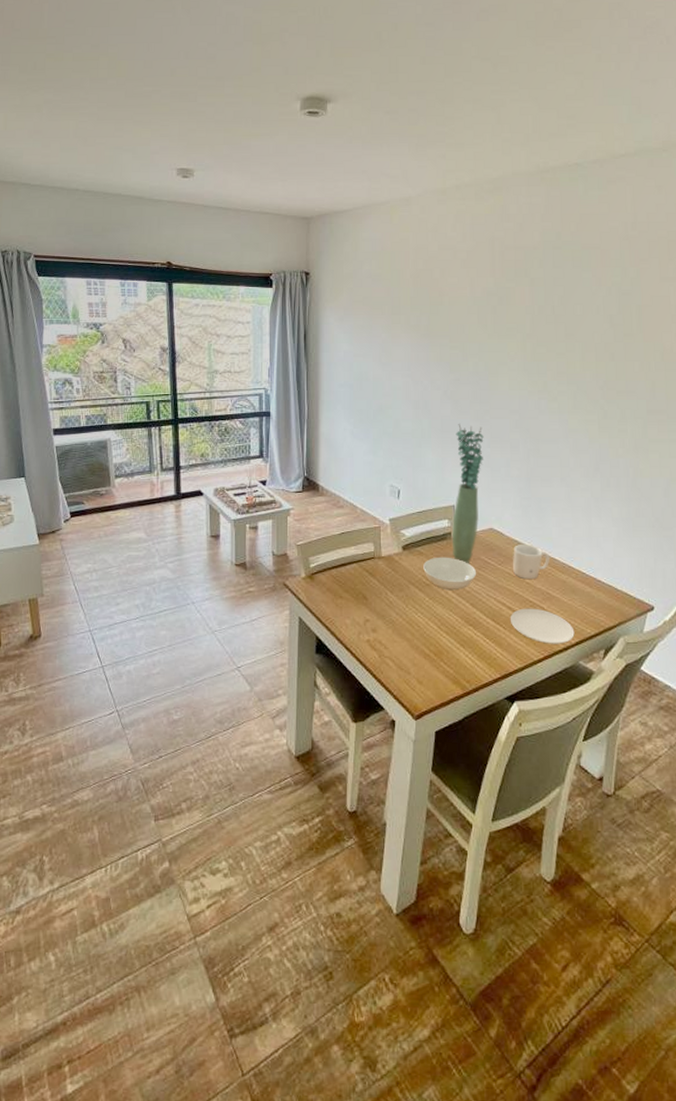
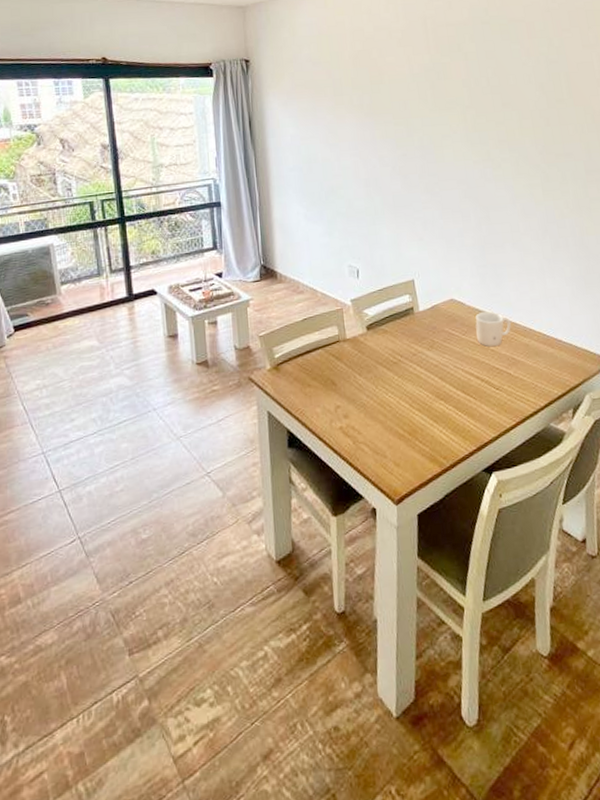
bowl: present [423,557,477,591] -> none [389,332,443,367]
vase: present [451,424,484,564] -> none [408,198,439,338]
plate: present [510,608,575,644] -> none [479,375,543,410]

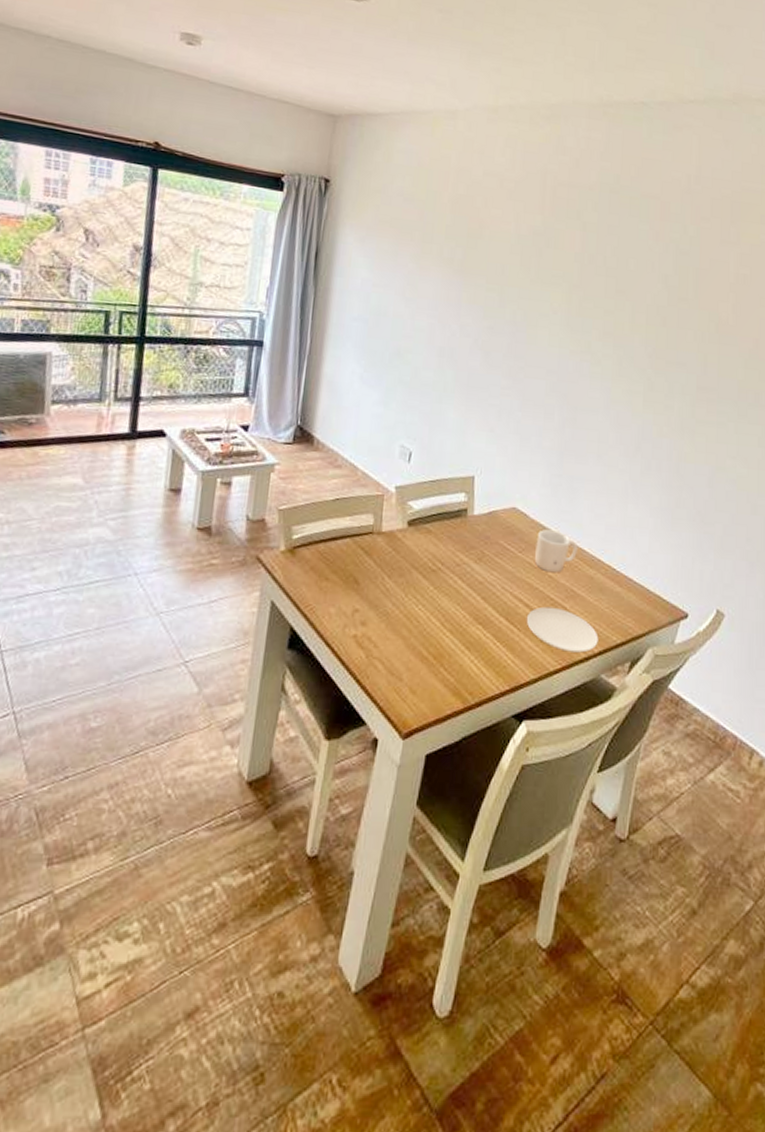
plate: none [479,375,543,410] -> present [526,606,599,653]

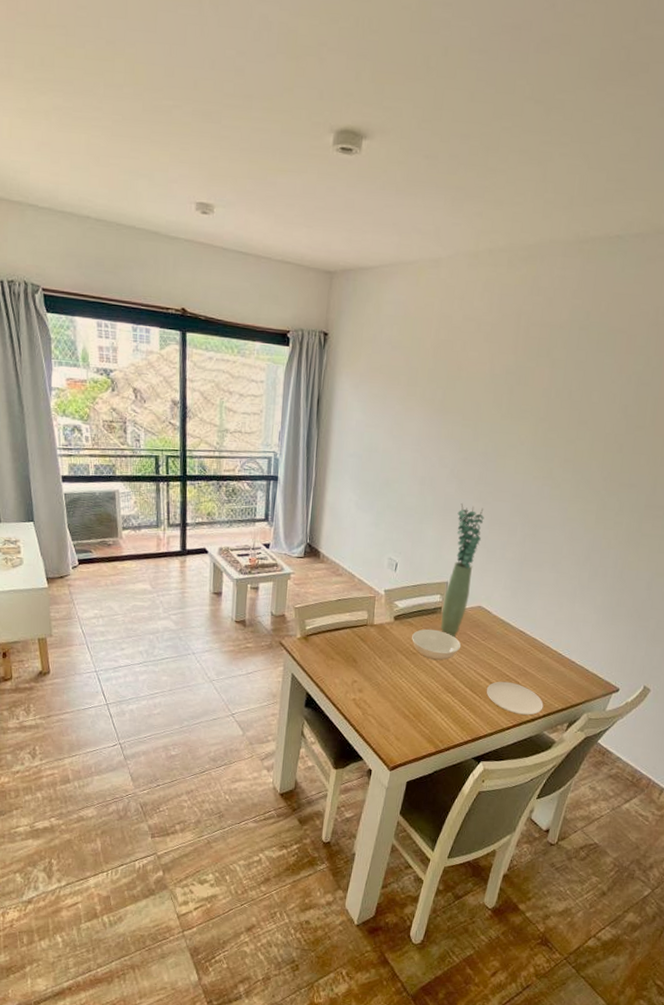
bowl: none [430,537,493,580] -> present [412,628,461,661]
vase: none [466,380,515,549] -> present [440,503,484,638]
mug: present [534,530,577,573] -> none [494,623,531,656]

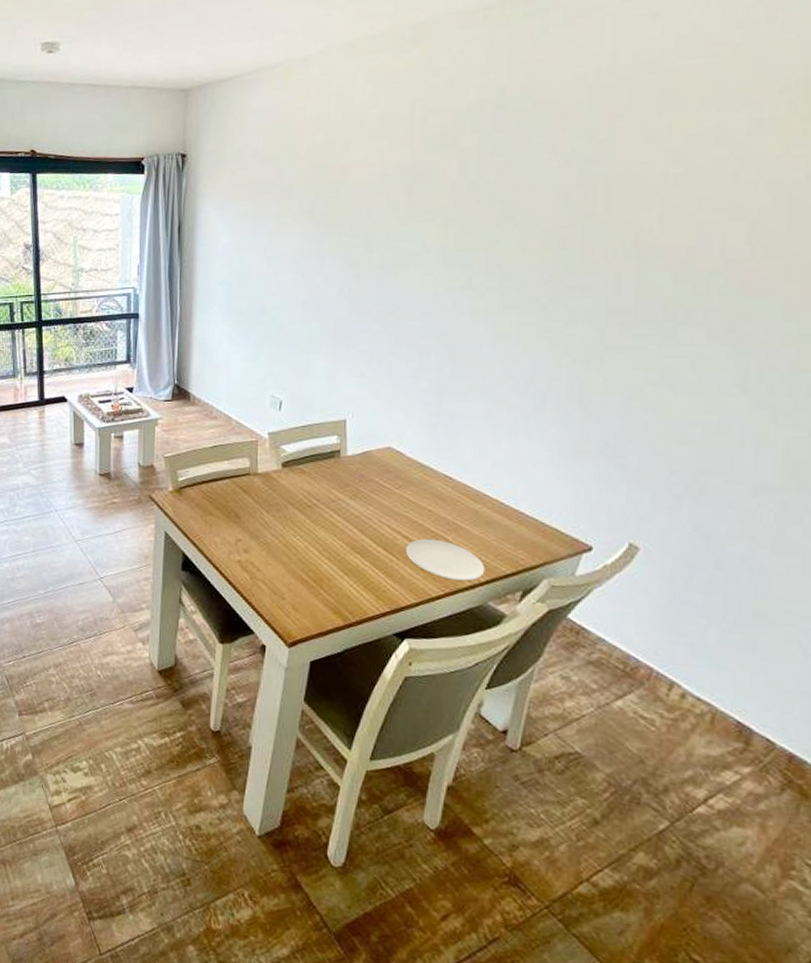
bowl: present [412,628,461,661] -> none [305,476,369,514]
vase: present [440,503,484,638] -> none [340,327,387,486]

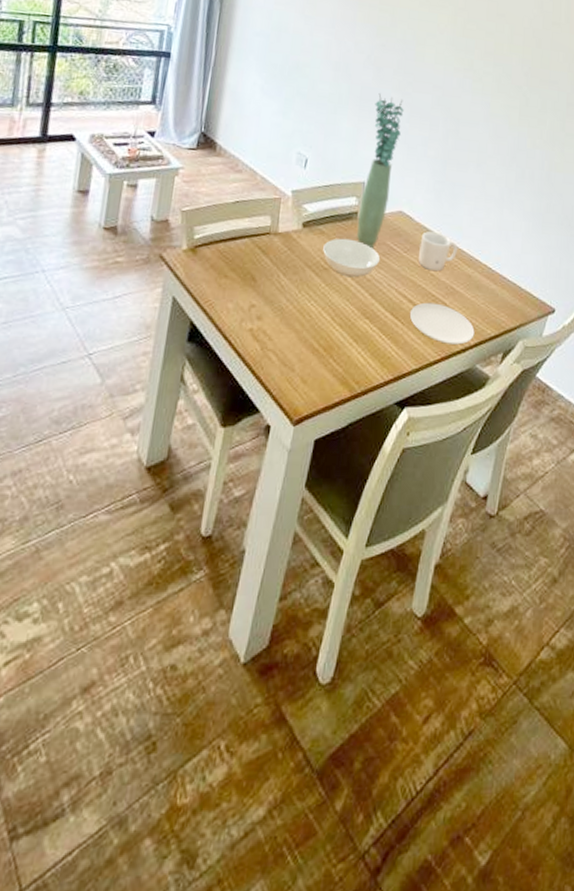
bowl: none [305,476,369,514] -> present [323,238,381,278]
vase: none [340,327,387,486] -> present [356,93,404,249]
mug: none [412,467,460,508] -> present [418,232,457,272]

